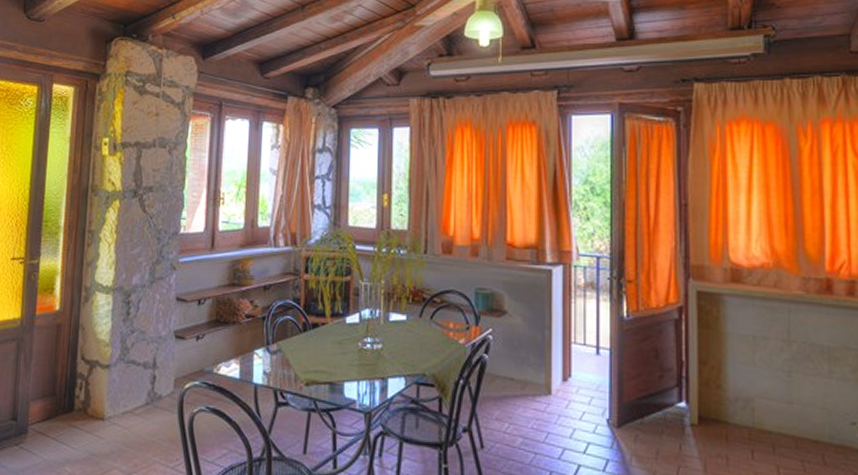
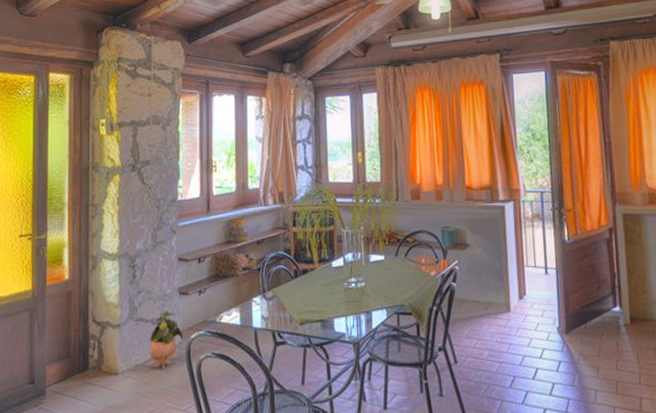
potted plant: none [139,354,176,420] -> present [149,310,183,370]

